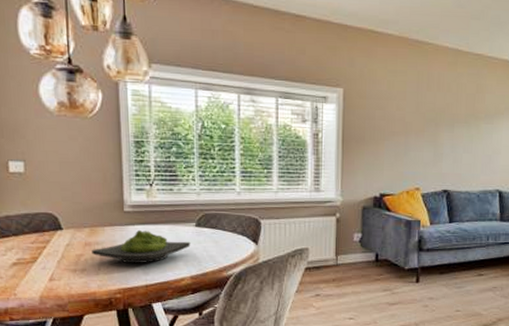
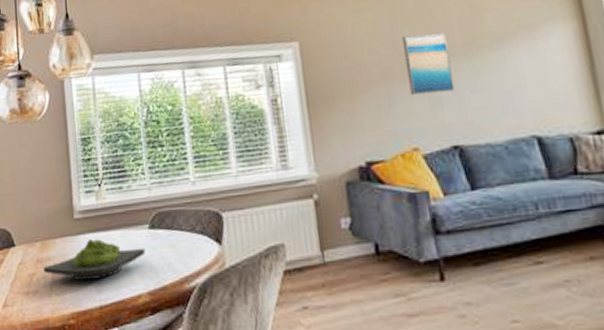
wall art: none [421,99,456,150] -> present [401,33,455,95]

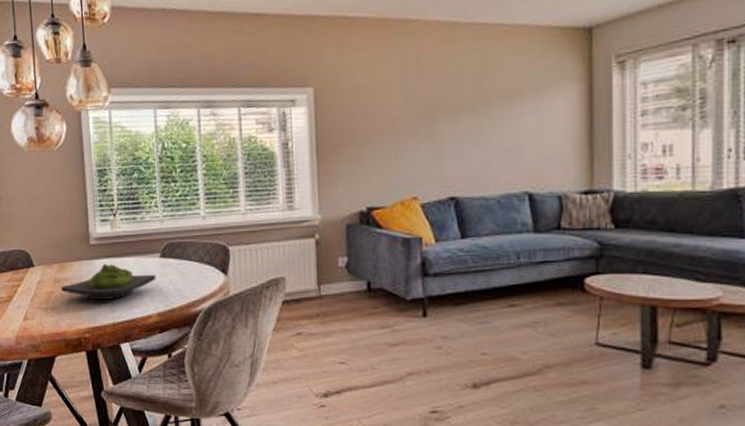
wall art: present [401,33,455,95] -> none [414,87,458,147]

